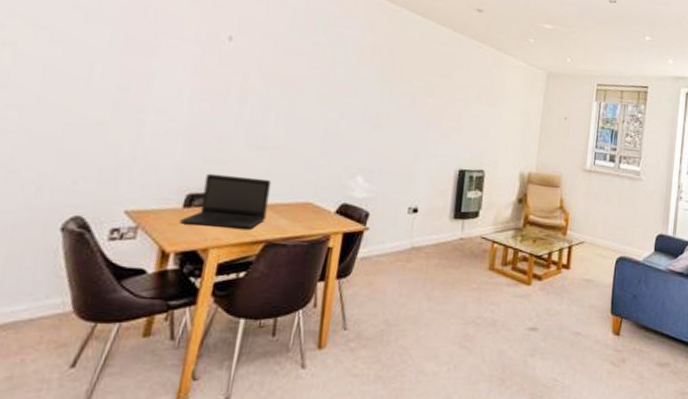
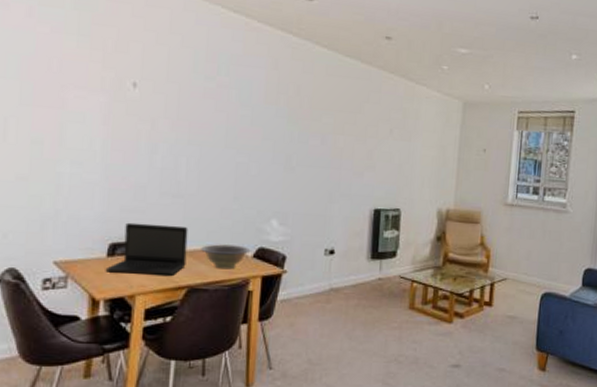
bowl: none [283,198,334,225] -> present [201,244,251,269]

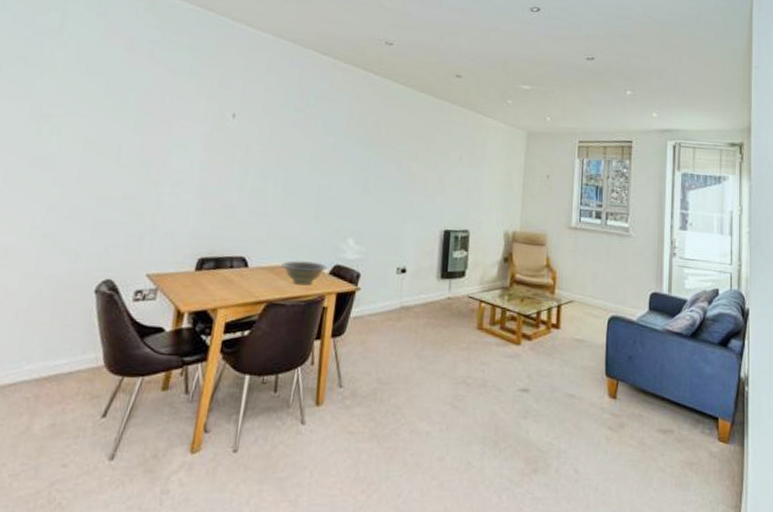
laptop: present [105,222,188,276] -> none [192,239,271,290]

